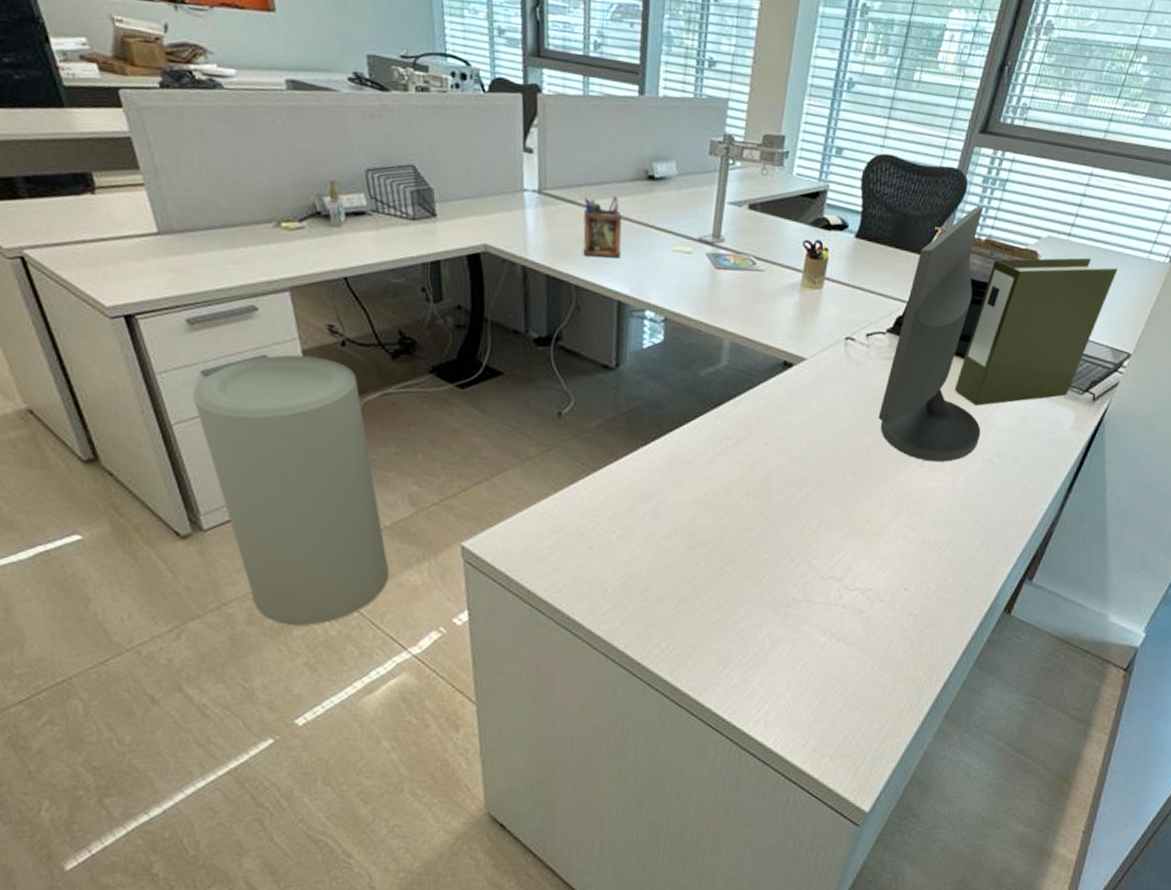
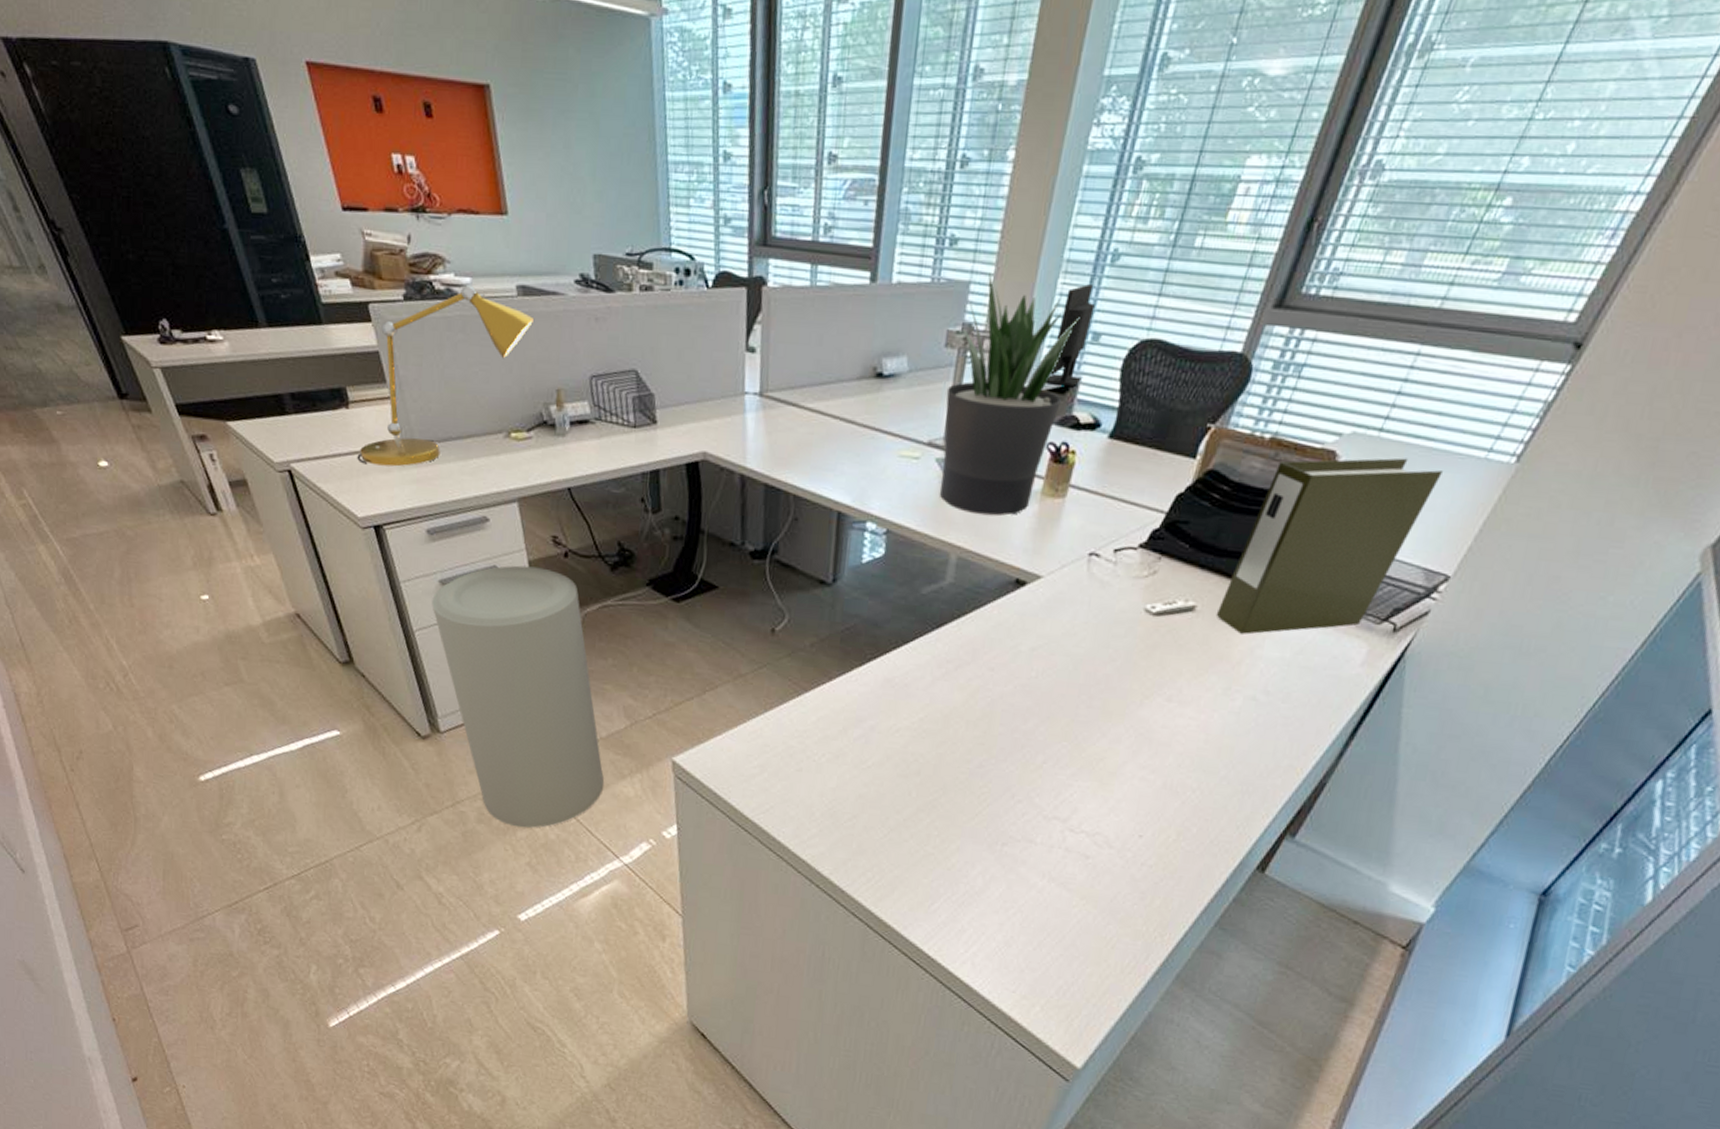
desk lamp: none [104,76,306,255] -> present [357,285,535,467]
desk organizer: present [583,195,622,257] -> none [804,396,846,464]
planter: none [711,92,825,306] -> present [939,273,1080,517]
computer monitor: none [799,106,836,194] -> present [1046,284,1095,388]
computer monitor: present [878,206,984,462] -> none [1121,397,1271,698]

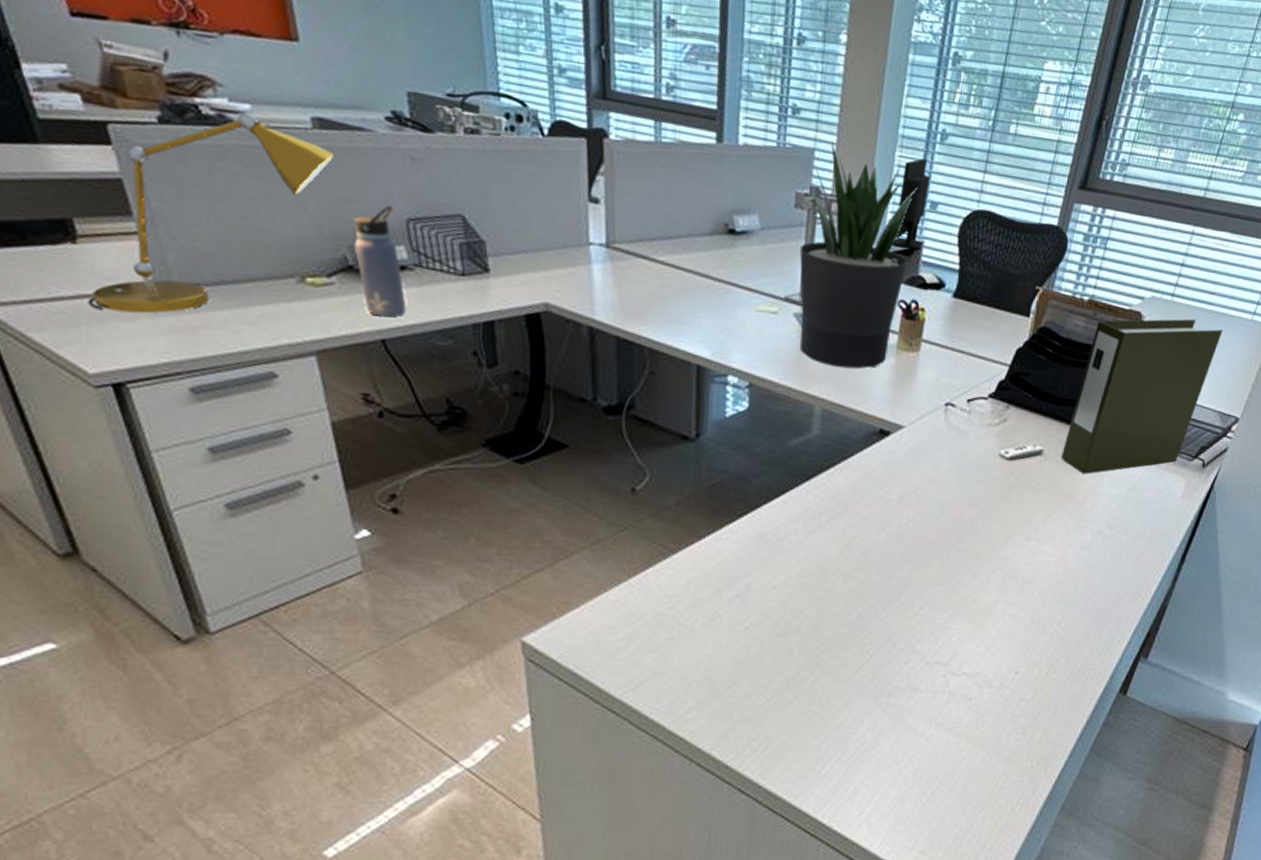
trash bin: present [432,565,604,828] -> none [197,427,436,741]
water bottle: none [548,363,589,468] -> present [353,205,407,317]

